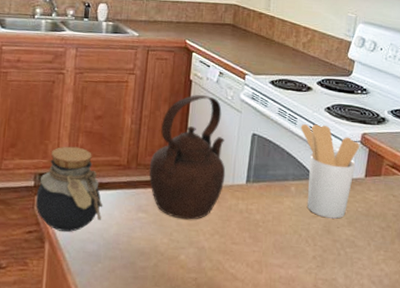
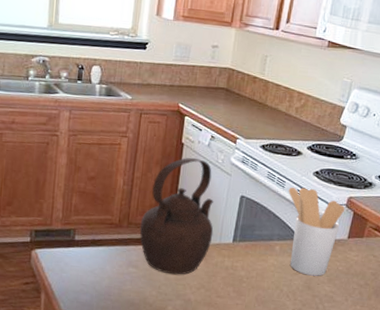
jar: present [35,146,103,232] -> none [31,205,96,284]

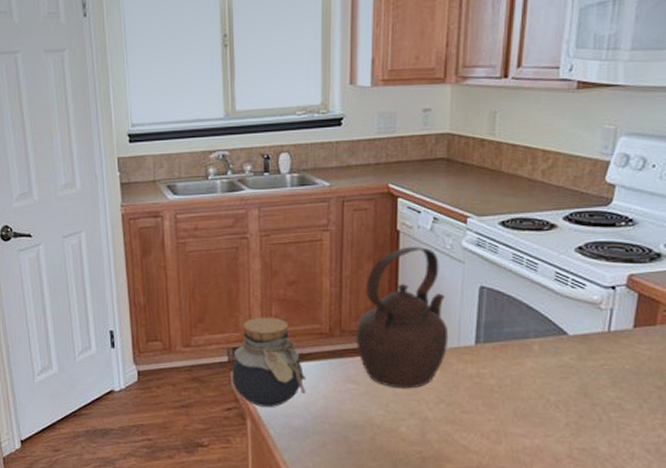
jar: none [31,205,96,284] -> present [231,317,307,407]
utensil holder: present [288,187,346,276] -> none [543,268,626,379]

